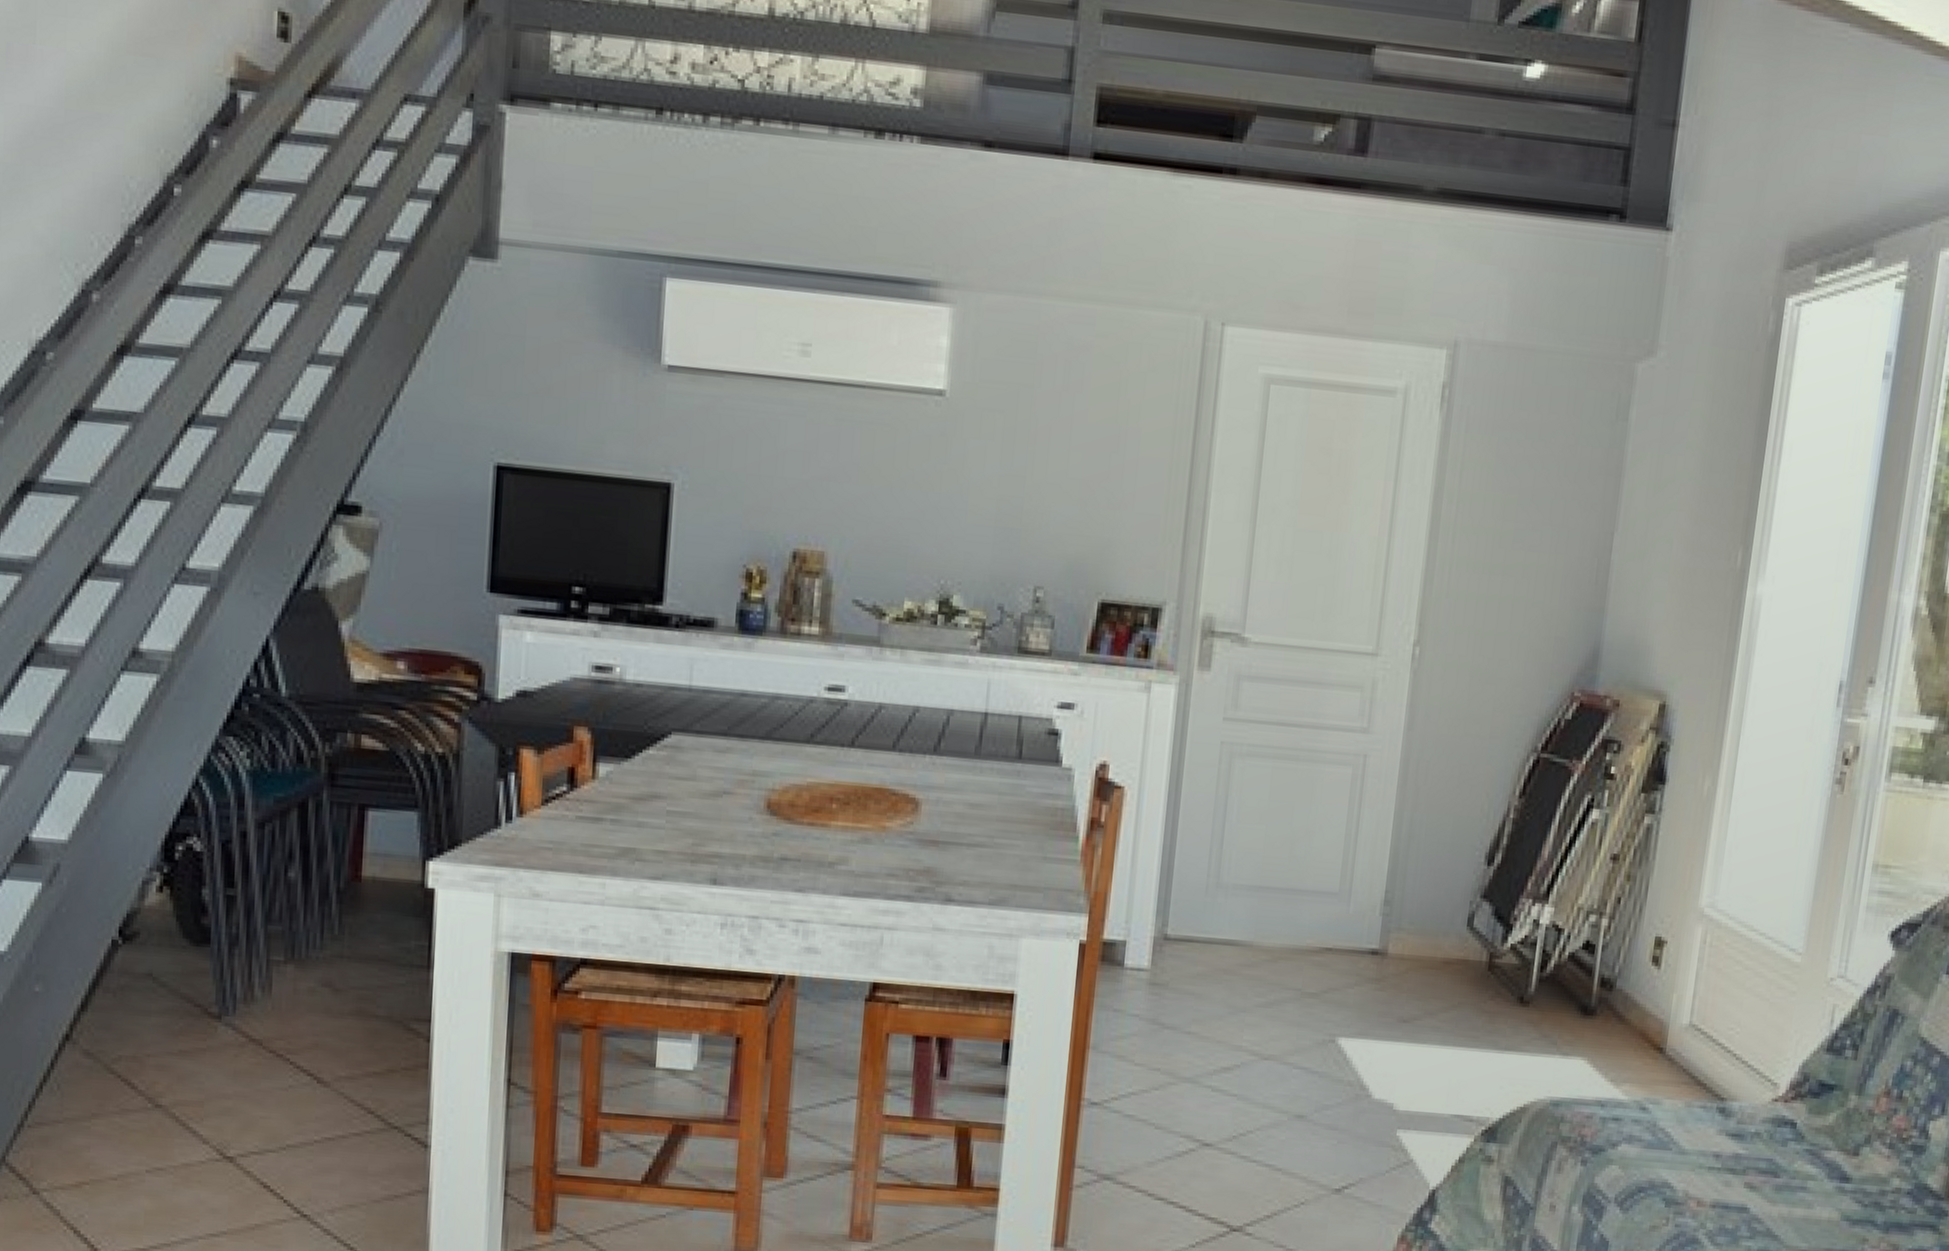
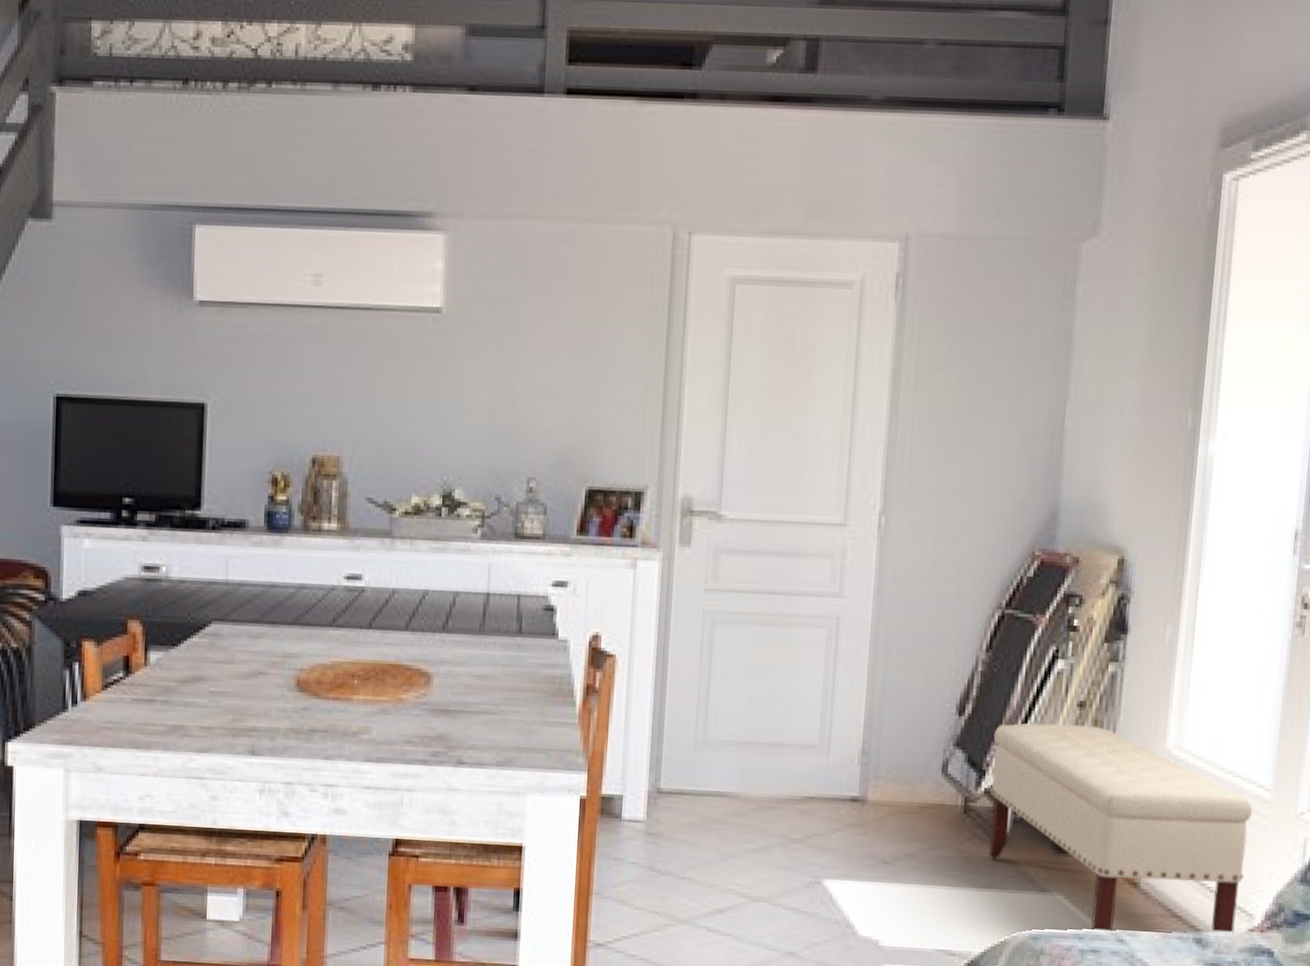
bench: none [1512,875,1783,1104] -> present [988,723,1253,934]

